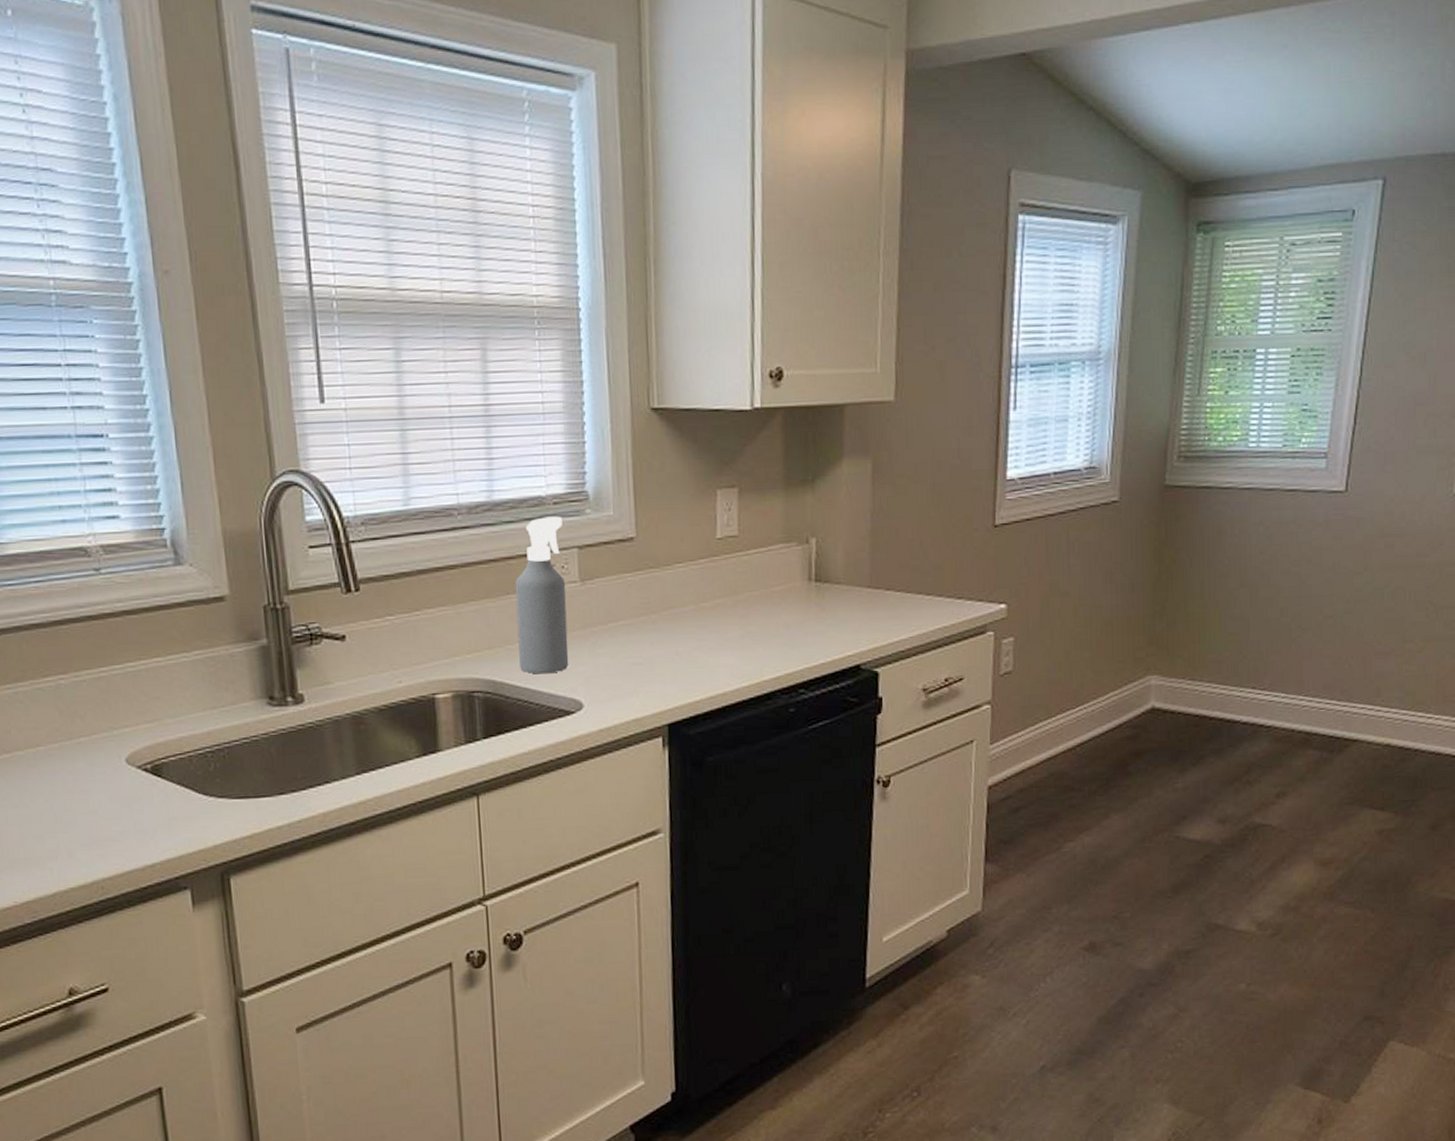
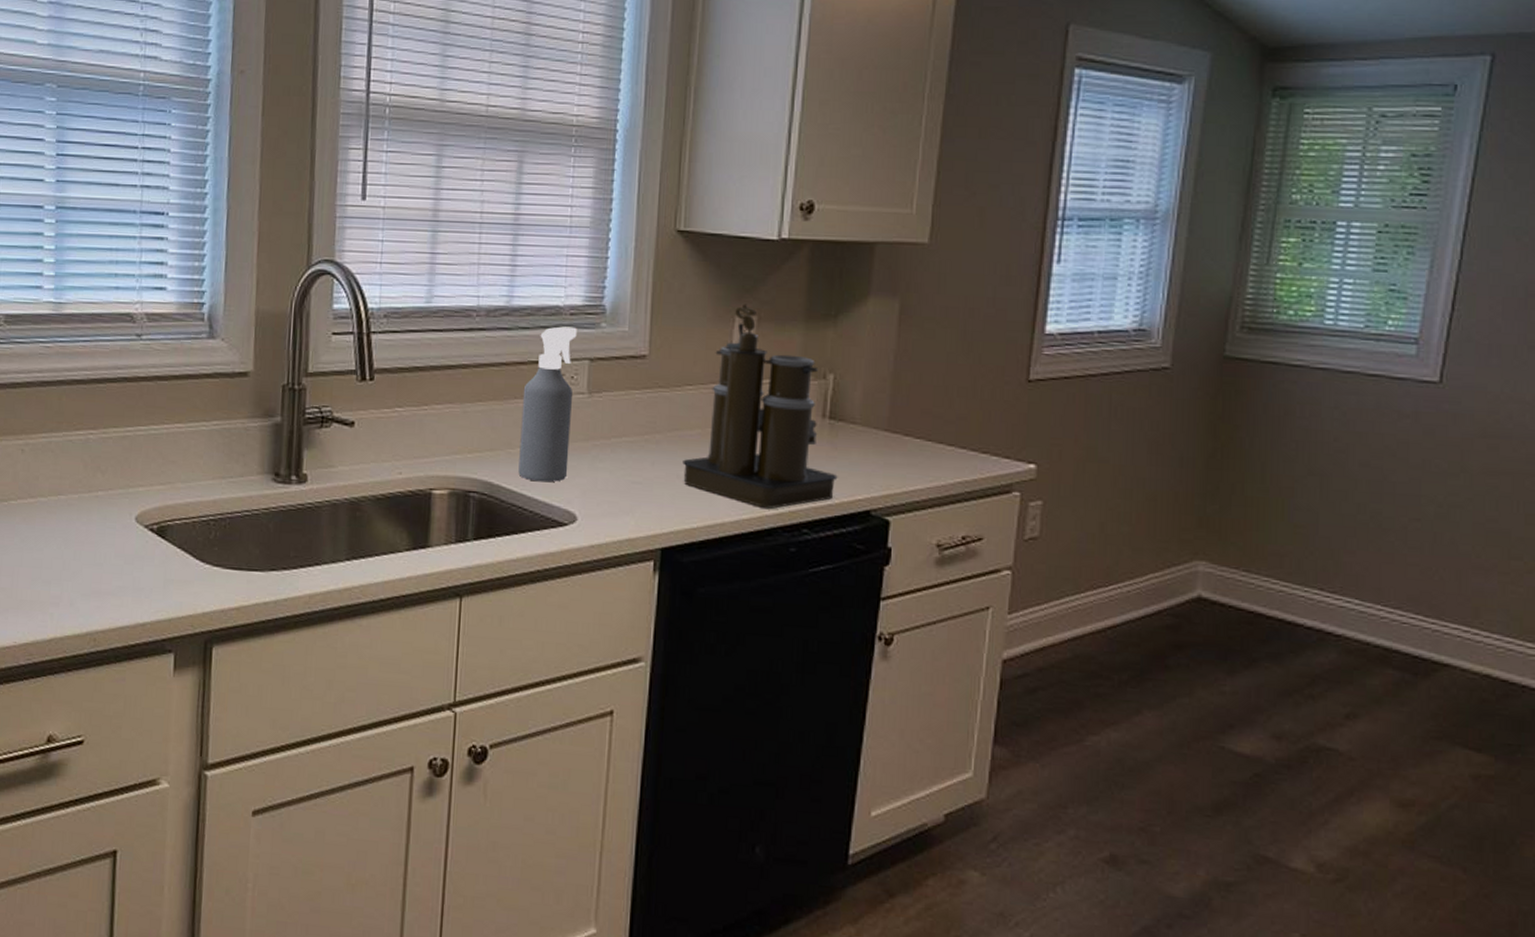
coffee maker: none [680,477,828,674] -> present [683,304,838,509]

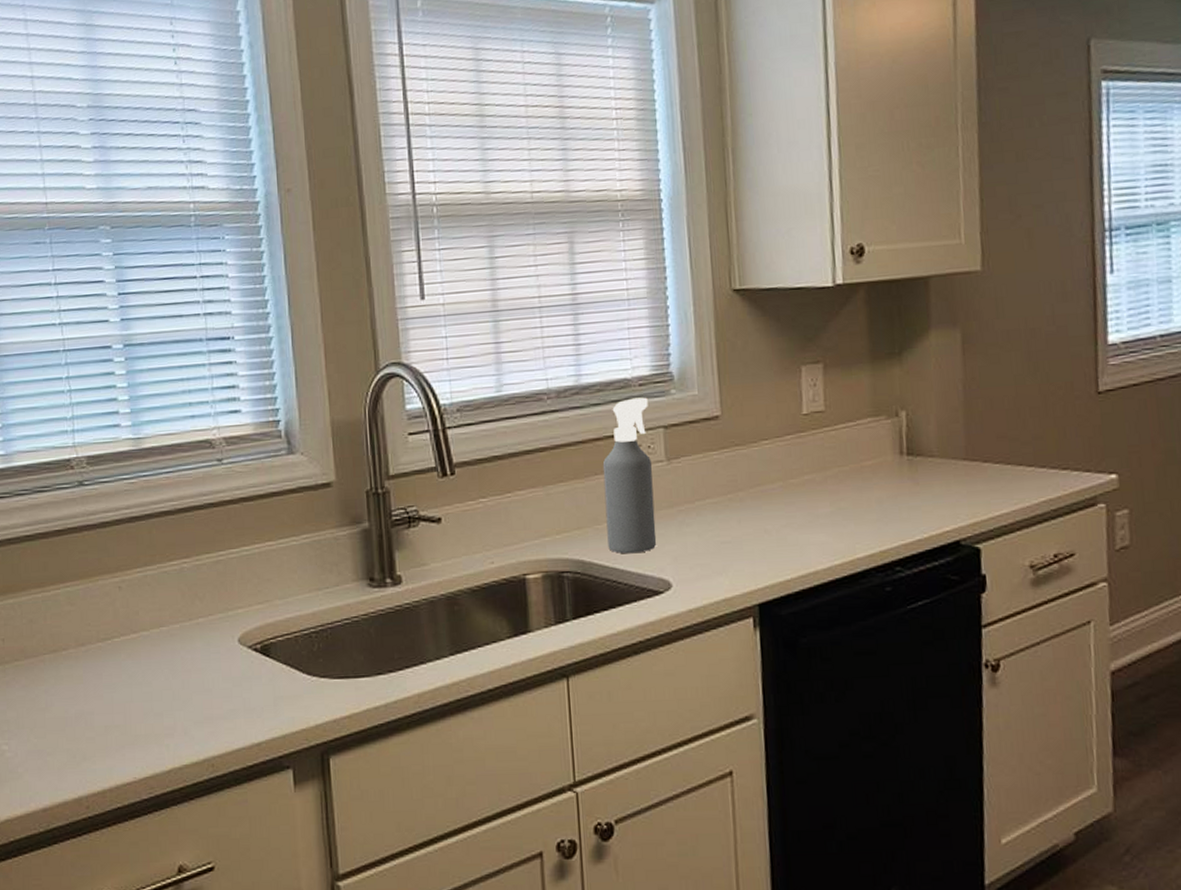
coffee maker: present [683,304,838,509] -> none [768,353,923,552]

